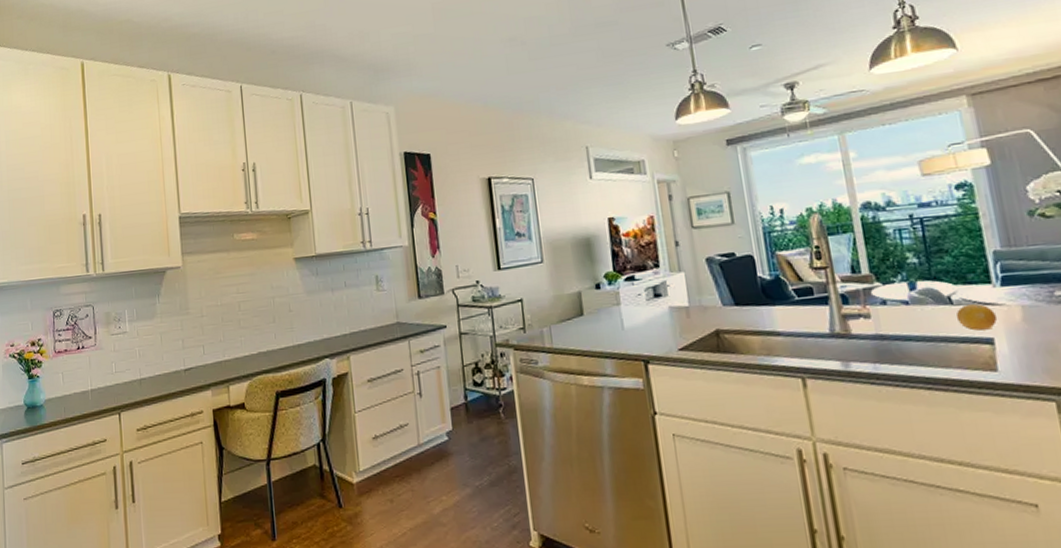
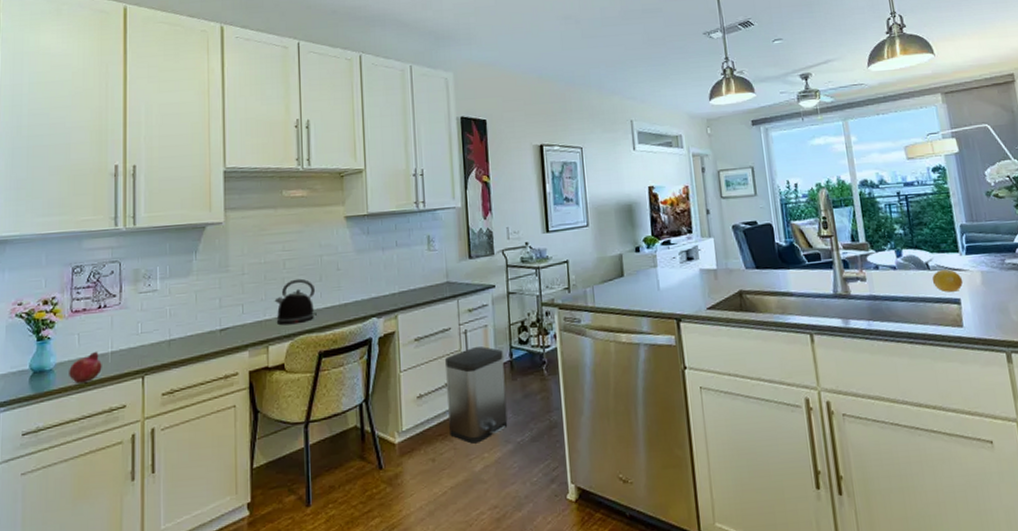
fruit: none [56,388,84,418] -> present [69,351,102,383]
kettle: none [232,320,272,366] -> present [274,278,317,325]
pedal bin: none [399,388,465,486] -> present [445,346,508,444]

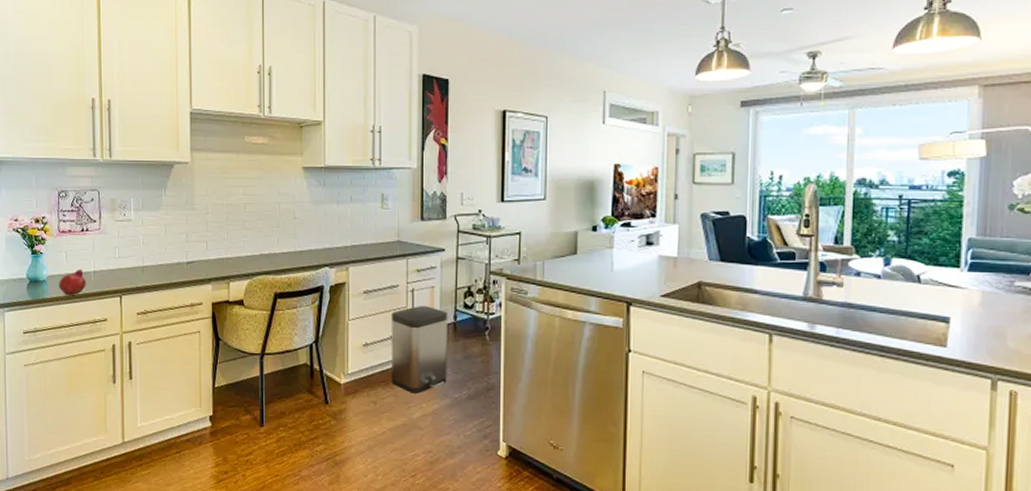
kettle: present [274,278,317,325] -> none [235,223,274,265]
fruit: present [932,269,963,292] -> none [920,285,958,309]

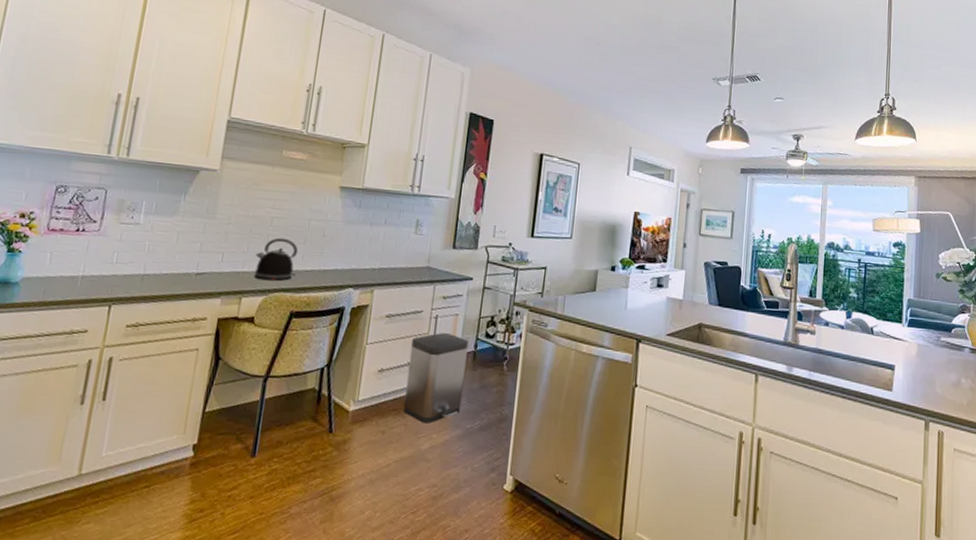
fruit: present [59,268,86,295] -> none [34,272,71,301]
kettle: none [235,223,274,265] -> present [254,237,298,281]

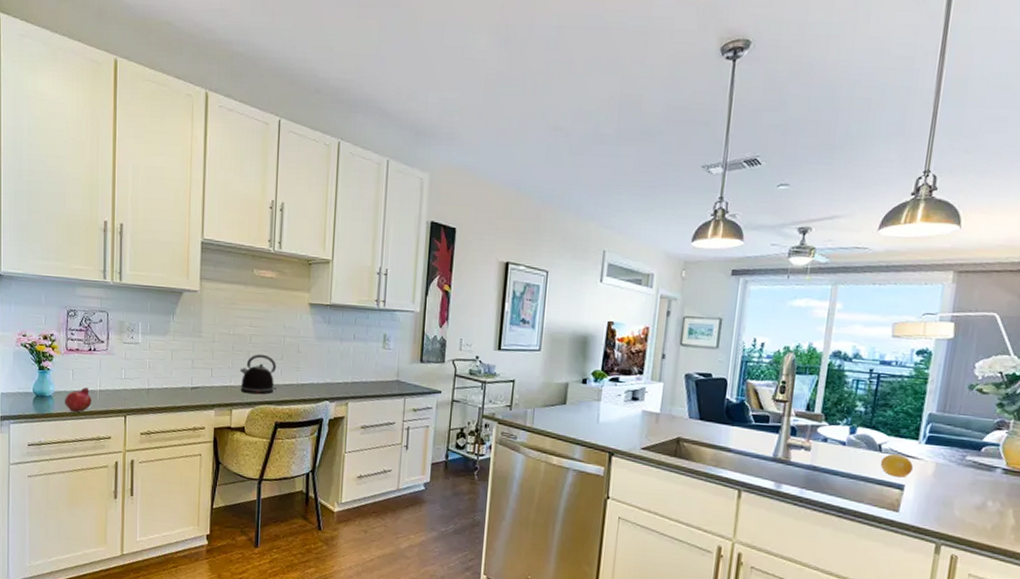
fruit: none [34,272,71,301] -> present [65,387,92,412]
pedal bin: present [403,333,469,424] -> none [383,443,440,526]
fruit: none [873,336,901,358] -> present [880,454,914,478]

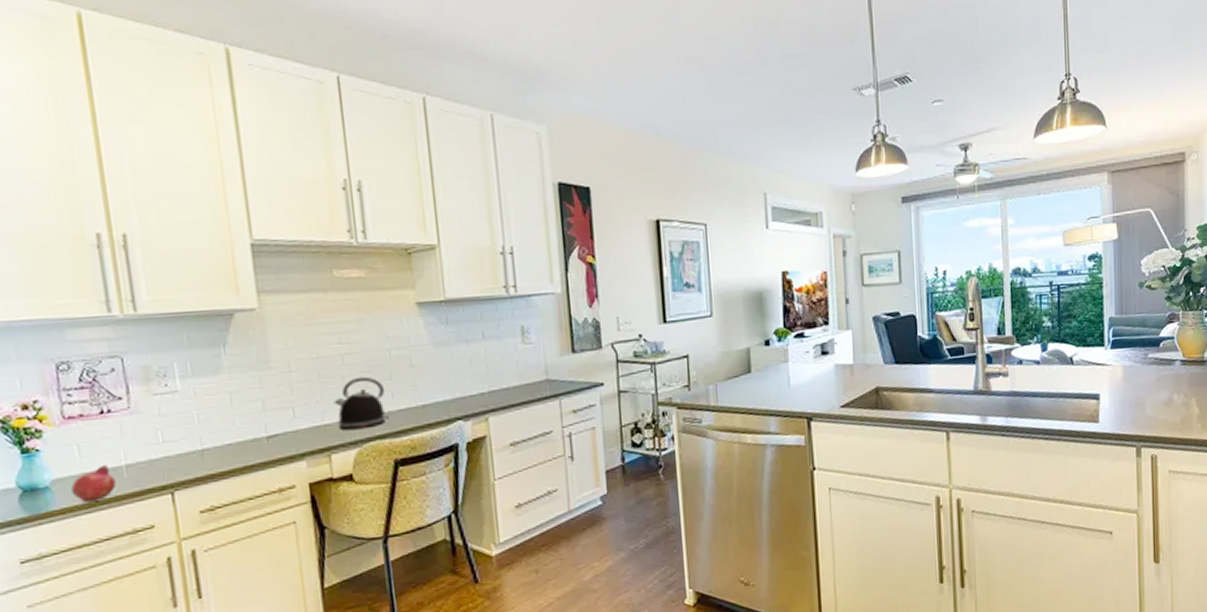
fruit: present [880,454,914,478] -> none [1074,364,1105,388]

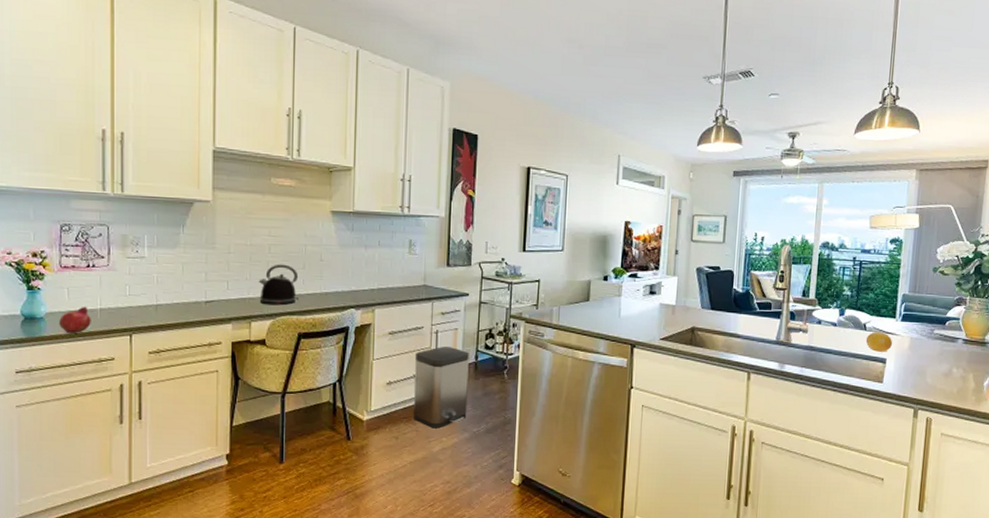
pedal bin: none [547,450,620,553] -> present [414,347,469,429]
fruit: none [1074,364,1105,388] -> present [865,332,893,352]

